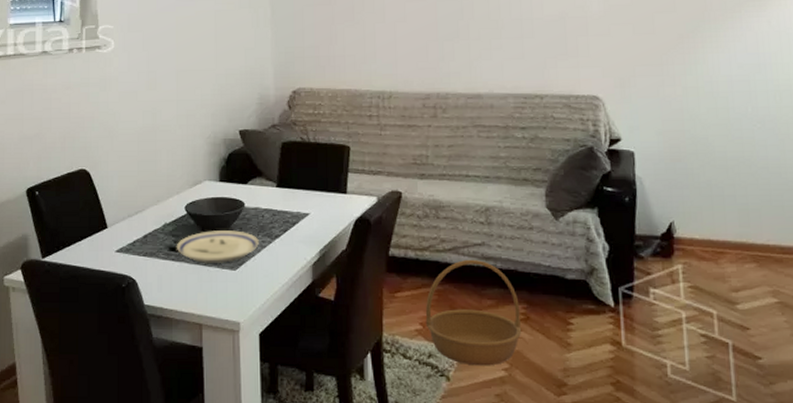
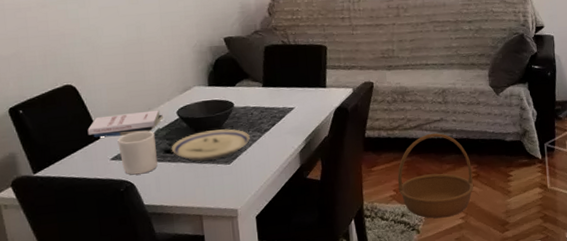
books: none [96,203,172,227] -> present [87,110,164,138]
mug: none [124,224,162,271] -> present [117,131,158,175]

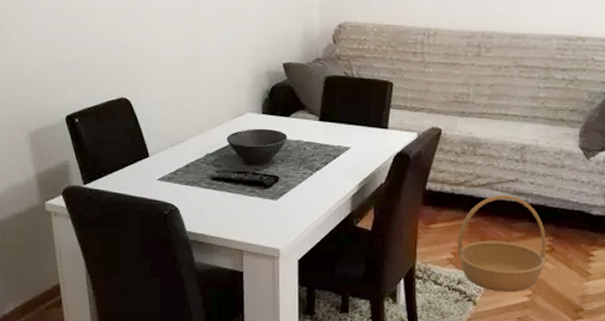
books: present [87,110,164,138] -> none [138,133,214,157]
mug: present [117,131,158,175] -> none [166,154,204,199]
plate: present [171,129,250,162] -> none [218,162,300,194]

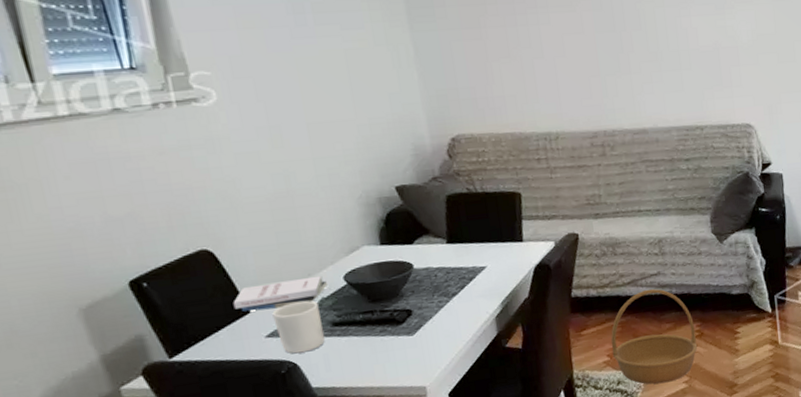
books: none [138,133,214,157] -> present [233,275,328,312]
mug: none [166,154,204,199] -> present [272,300,325,354]

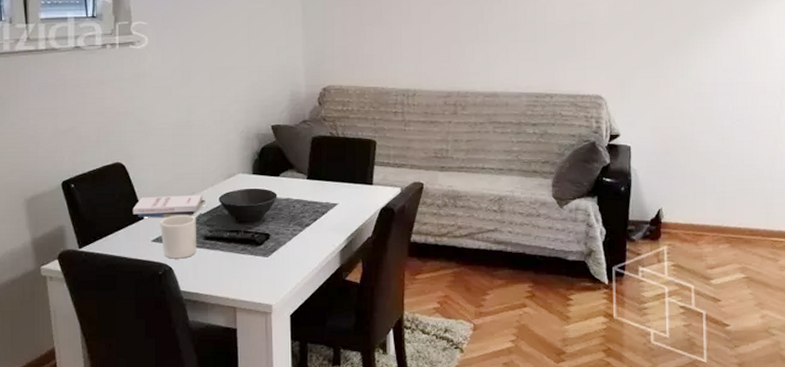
basket: present [611,289,698,384] -> none [442,243,528,339]

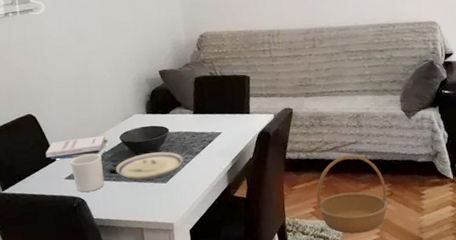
plate: none [211,220,290,252] -> present [115,151,183,181]
basket: none [442,243,528,339] -> present [316,154,389,234]

